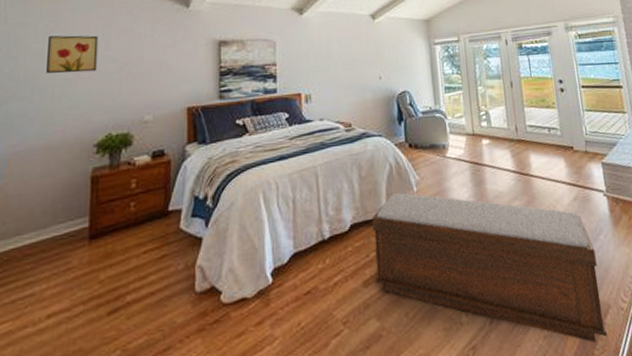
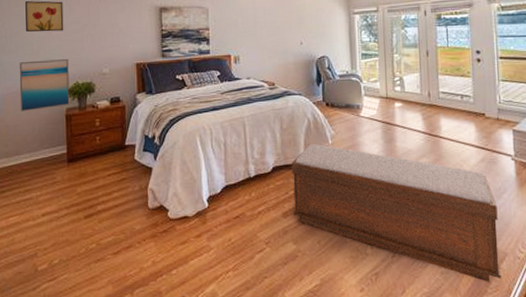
wall art: none [28,105,100,177] -> present [19,59,70,112]

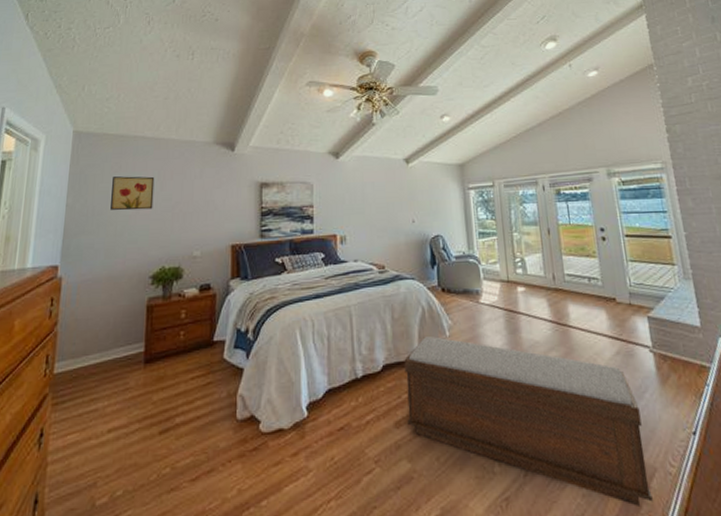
wall art: present [19,59,70,112] -> none [94,241,155,303]

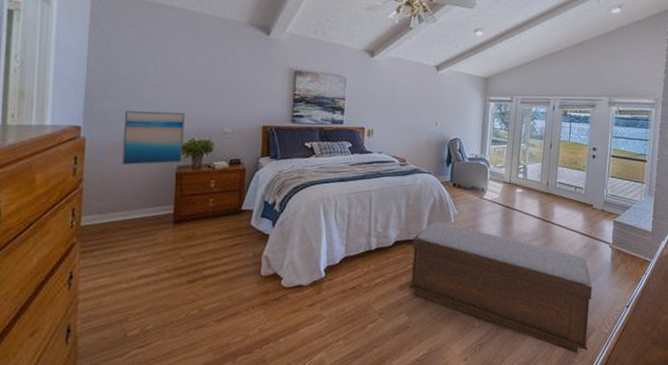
wall art: none [94,241,155,303] -> present [121,110,185,166]
wall art: present [110,176,155,211] -> none [137,44,185,83]

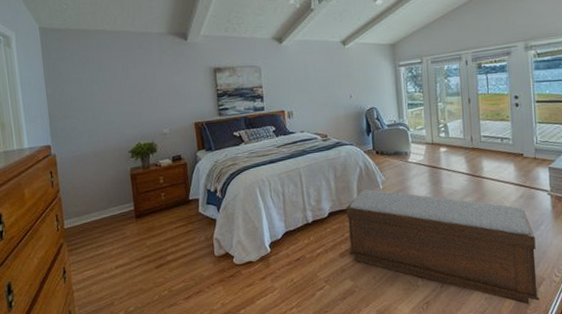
wall art: present [121,110,185,166] -> none [81,122,134,174]

